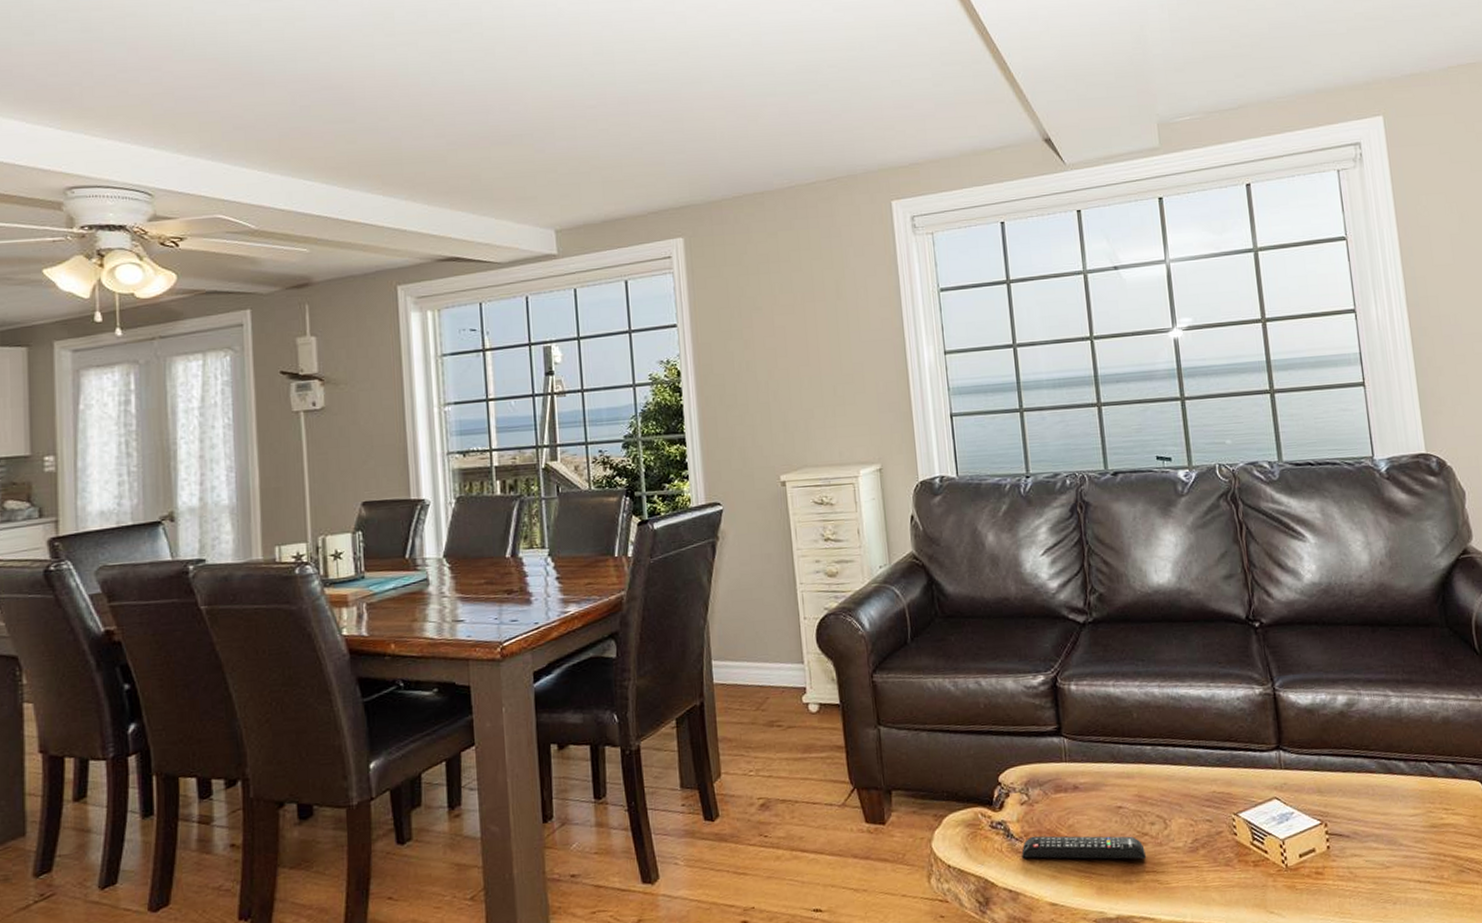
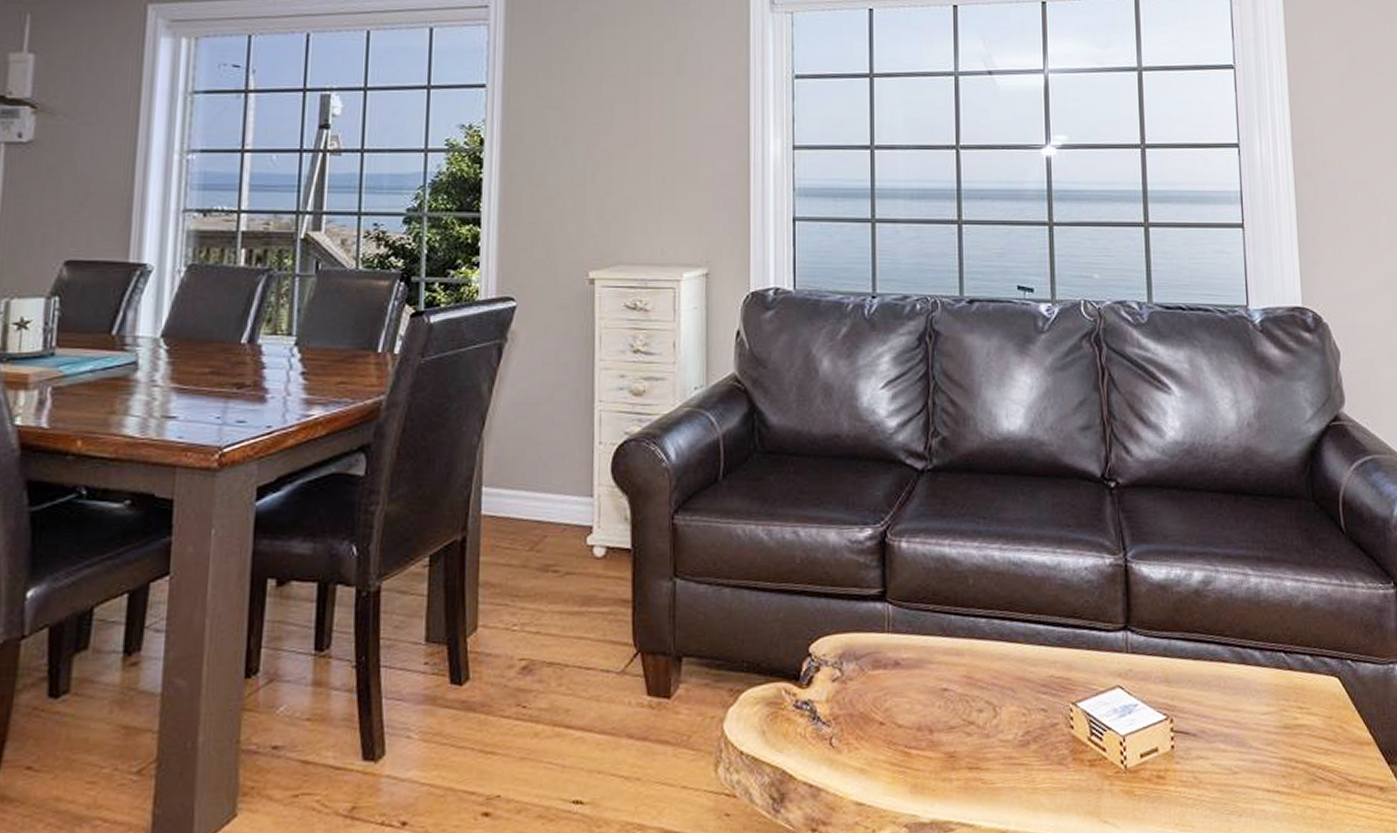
remote control: present [1022,835,1146,860] -> none [828,719,970,753]

